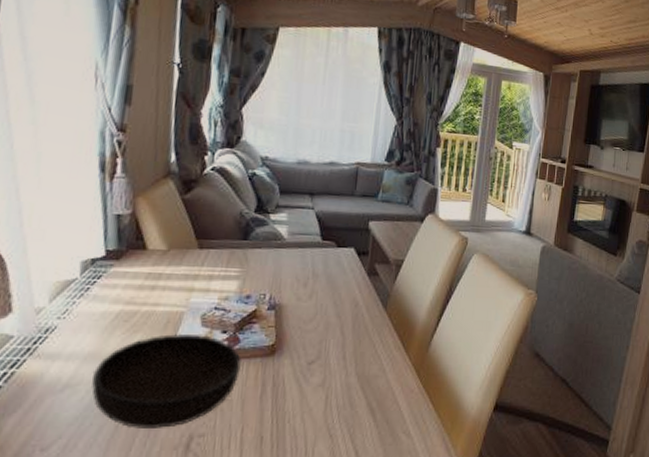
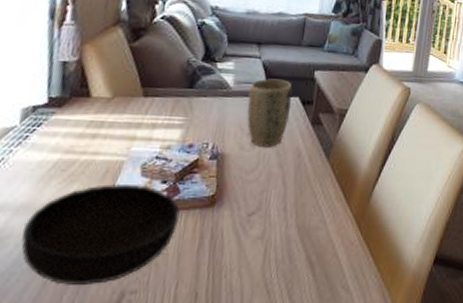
plant pot: none [302,229,348,298] -> present [247,78,293,147]

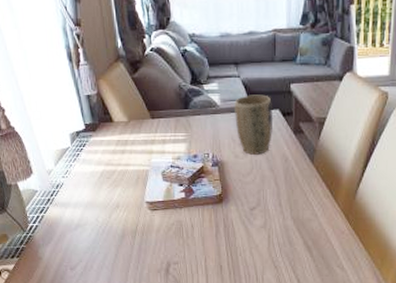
bowl: present [21,183,181,285] -> none [93,186,199,257]

